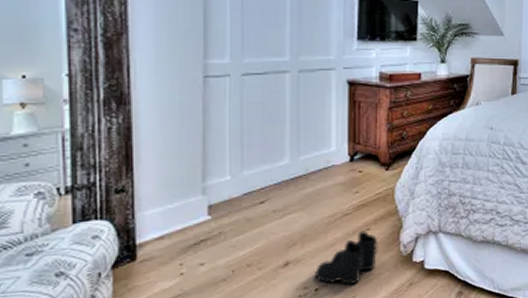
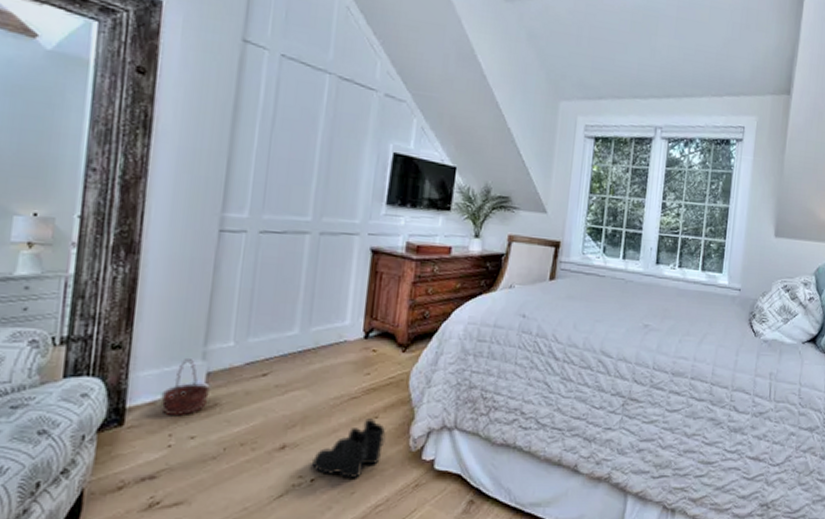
basket: none [168,195,214,247] -> present [160,359,212,415]

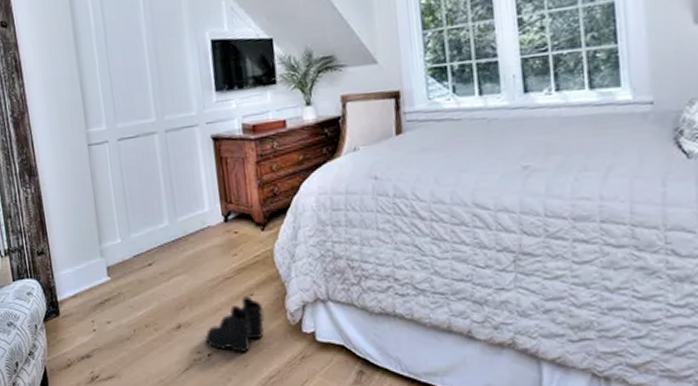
basket: present [160,359,212,415] -> none [79,257,113,305]

